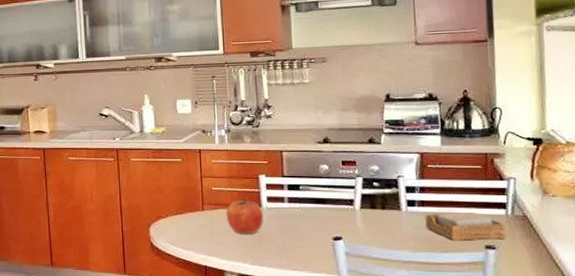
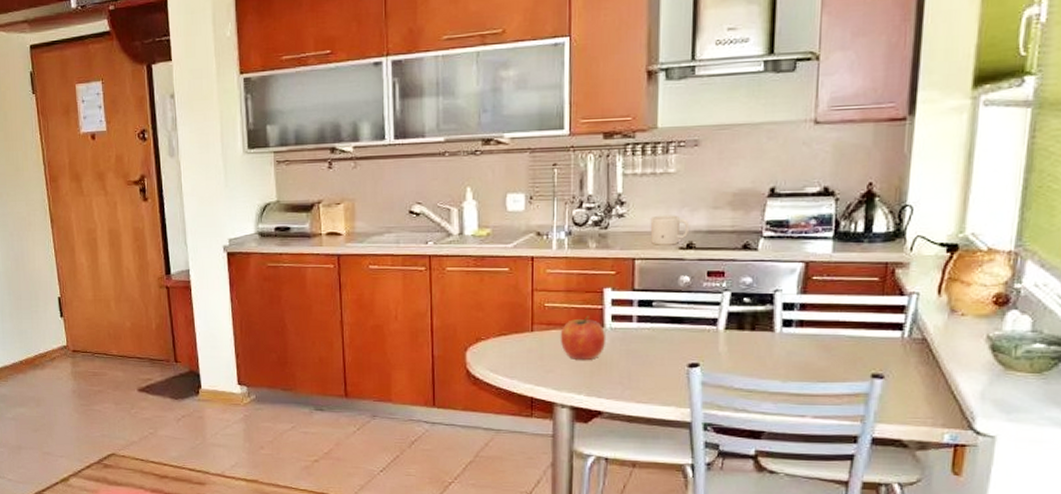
mug: none [292,116,325,140] -> present [650,215,690,245]
napkin holder: present [425,212,506,242] -> none [802,334,899,370]

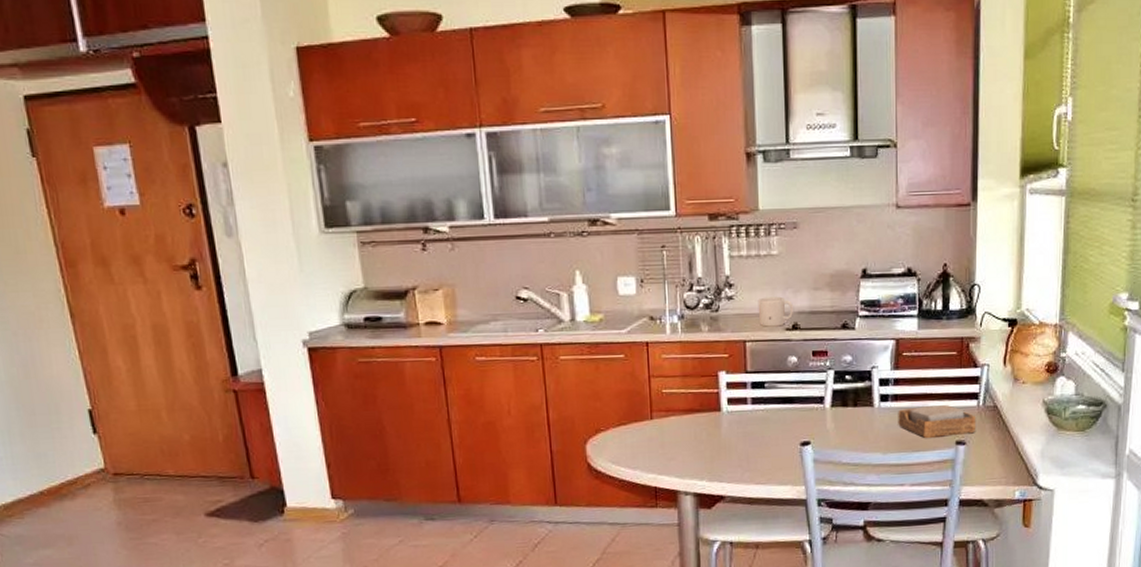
fruit: present [560,315,606,360] -> none [679,400,724,445]
napkin holder: none [802,334,899,370] -> present [898,405,976,439]

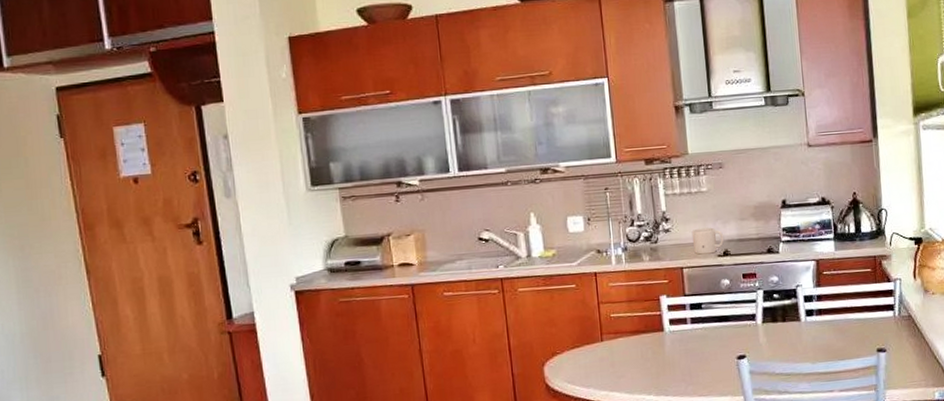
napkin holder: present [898,405,976,439] -> none [823,317,895,348]

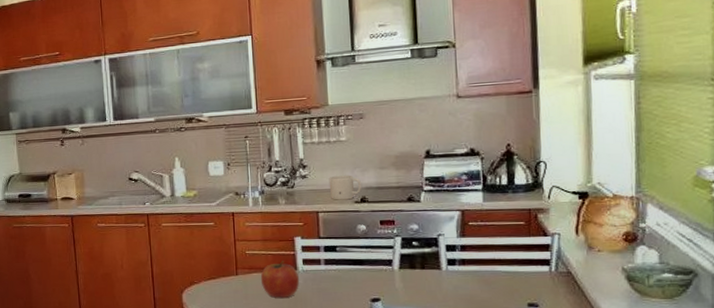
fruit: none [626,321,667,363] -> present [260,260,300,298]

